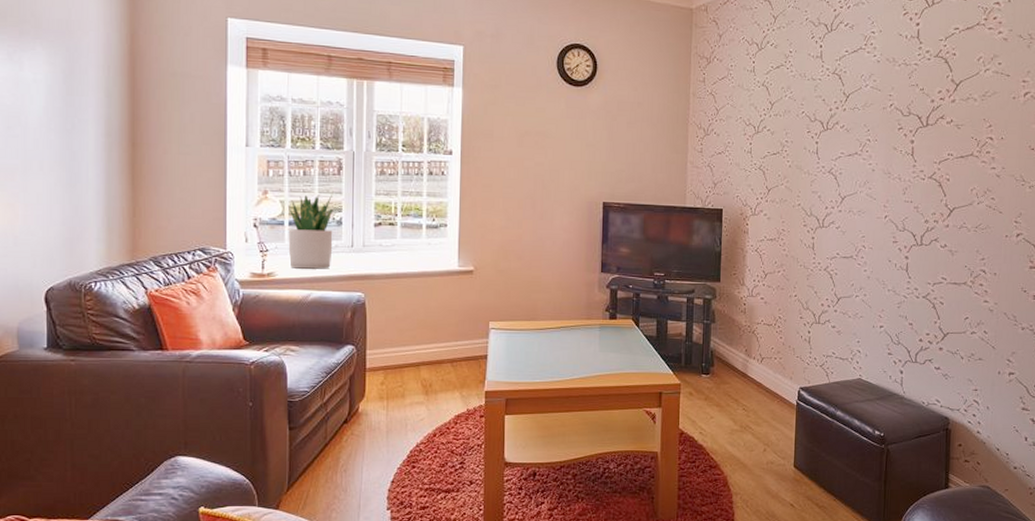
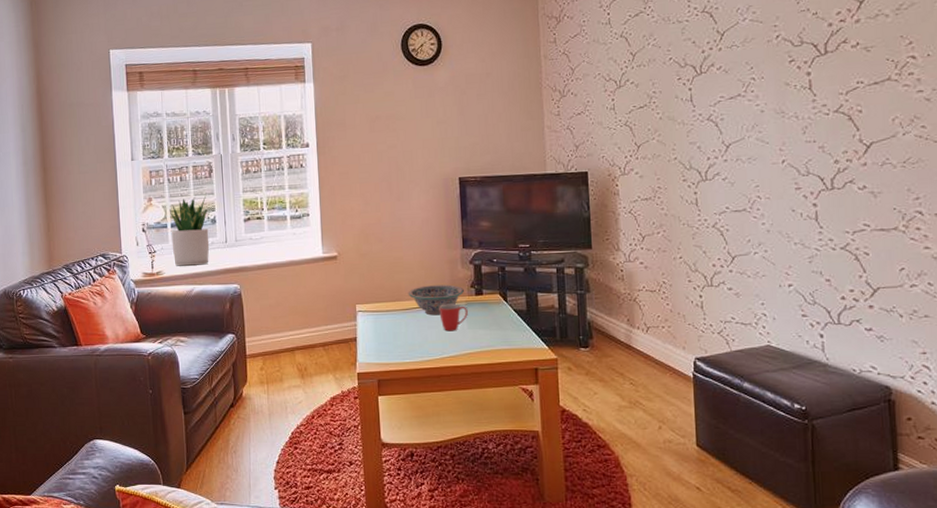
decorative bowl: none [543,306,599,337] -> present [408,284,464,316]
mug: none [573,326,601,353] -> present [439,303,468,332]

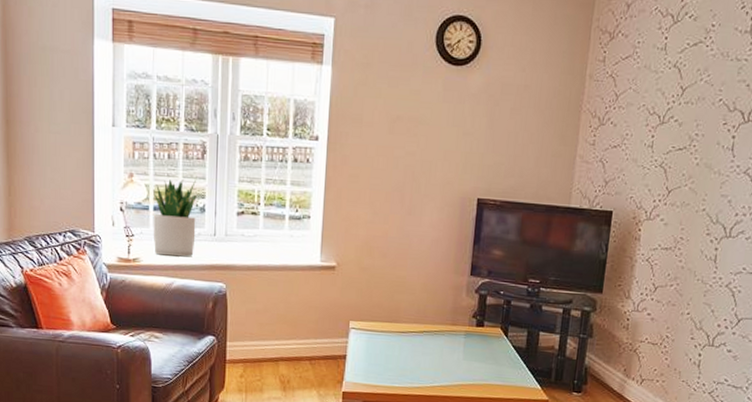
decorative bowl: present [408,284,464,316] -> none [406,309,465,343]
mug: present [439,303,468,332] -> none [436,331,466,361]

